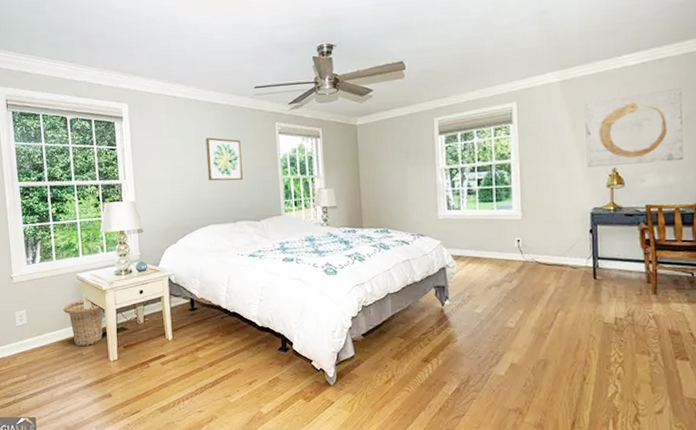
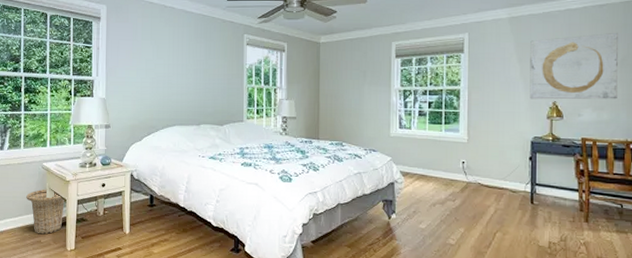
wall art: present [205,137,243,181] -> none [176,43,210,86]

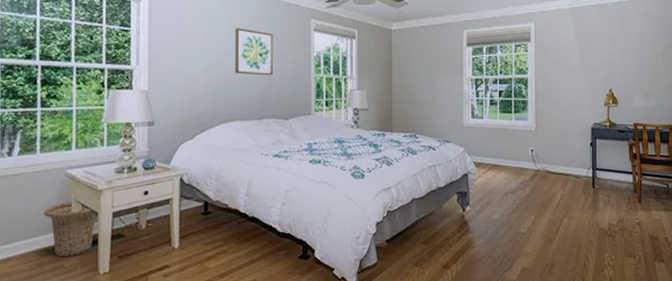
wall art: none [176,43,210,86] -> present [234,28,273,76]
wall art: present [530,32,618,100] -> none [589,24,662,87]

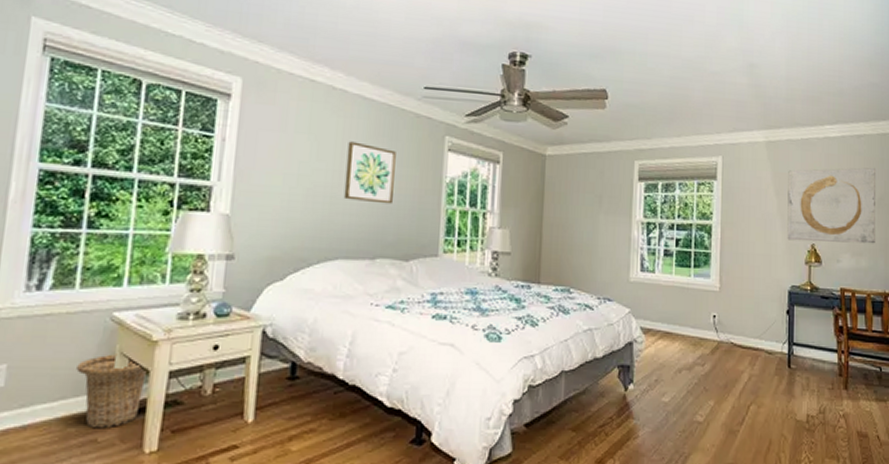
wall art: none [589,24,662,87] -> present [787,167,875,244]

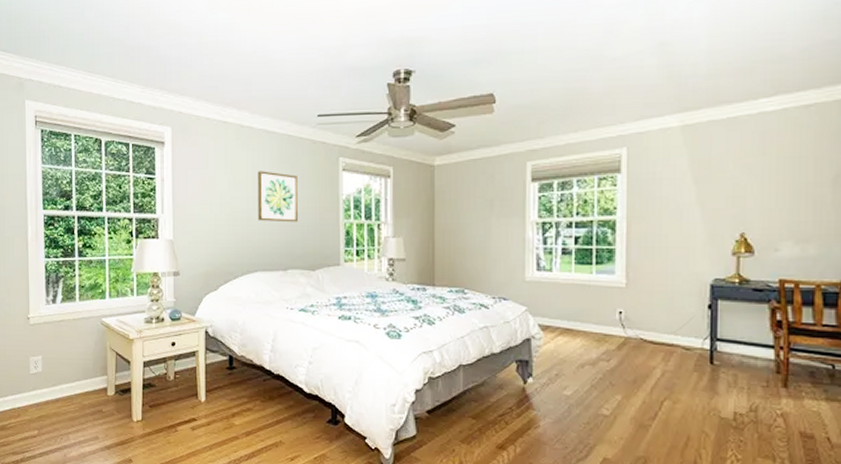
basket: present [76,354,149,429] -> none [84,349,130,403]
wall art: present [787,167,875,244] -> none [709,140,830,231]

